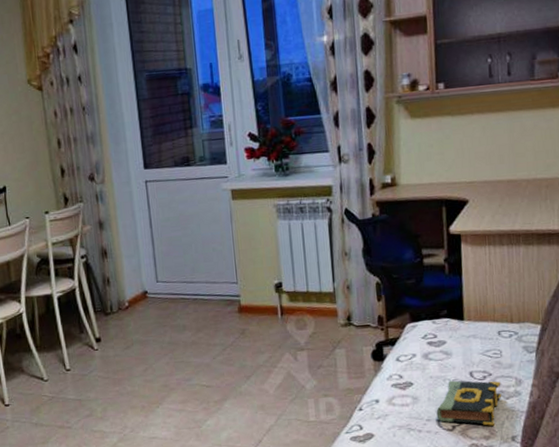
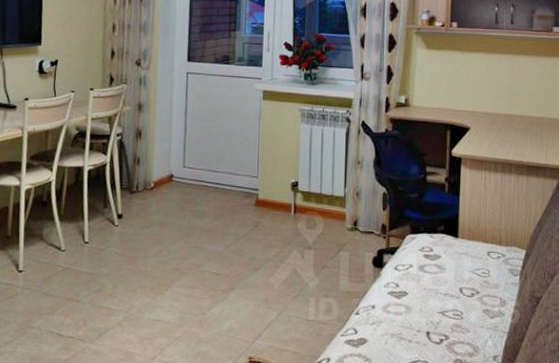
book: present [436,380,502,426] -> none [426,294,487,343]

